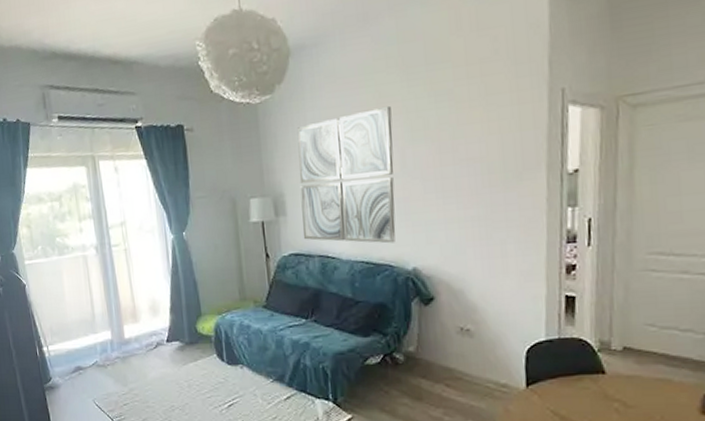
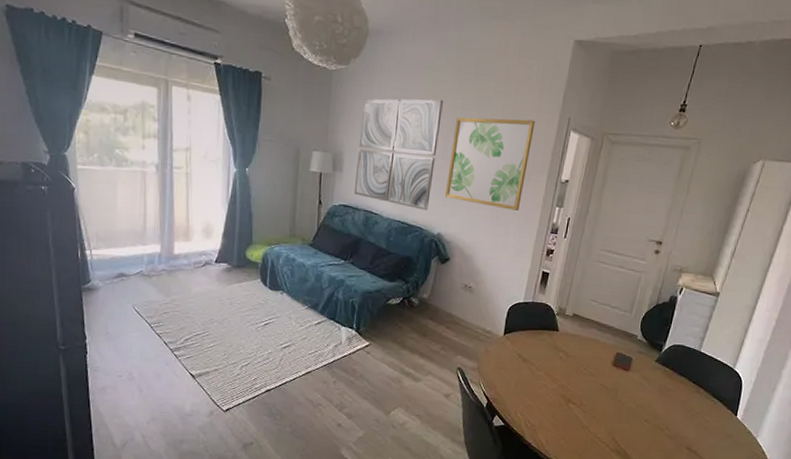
wall art: none [410,102,517,223] -> present [444,117,535,211]

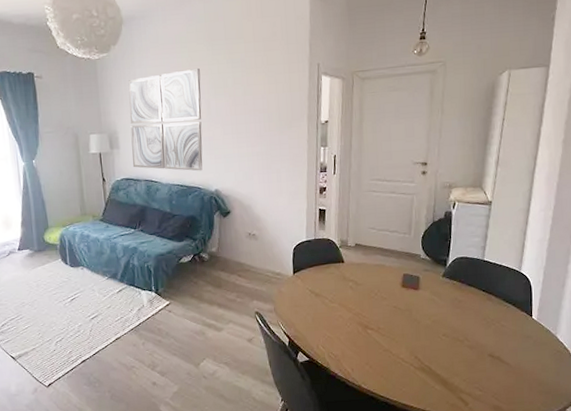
wall art: present [444,117,535,211] -> none [214,71,288,157]

